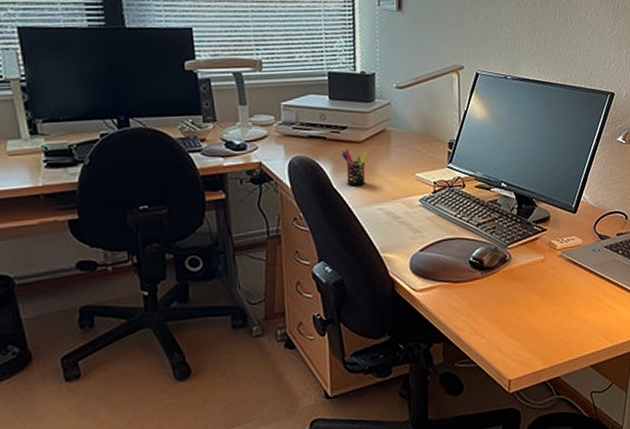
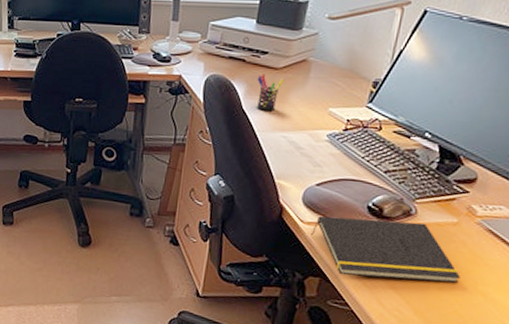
notepad: none [426,265,559,334] -> present [311,215,462,283]

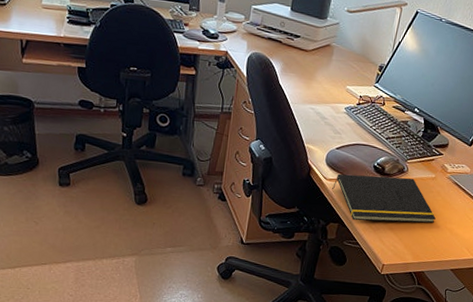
pen holder: present [257,74,284,112] -> none [291,54,312,87]

